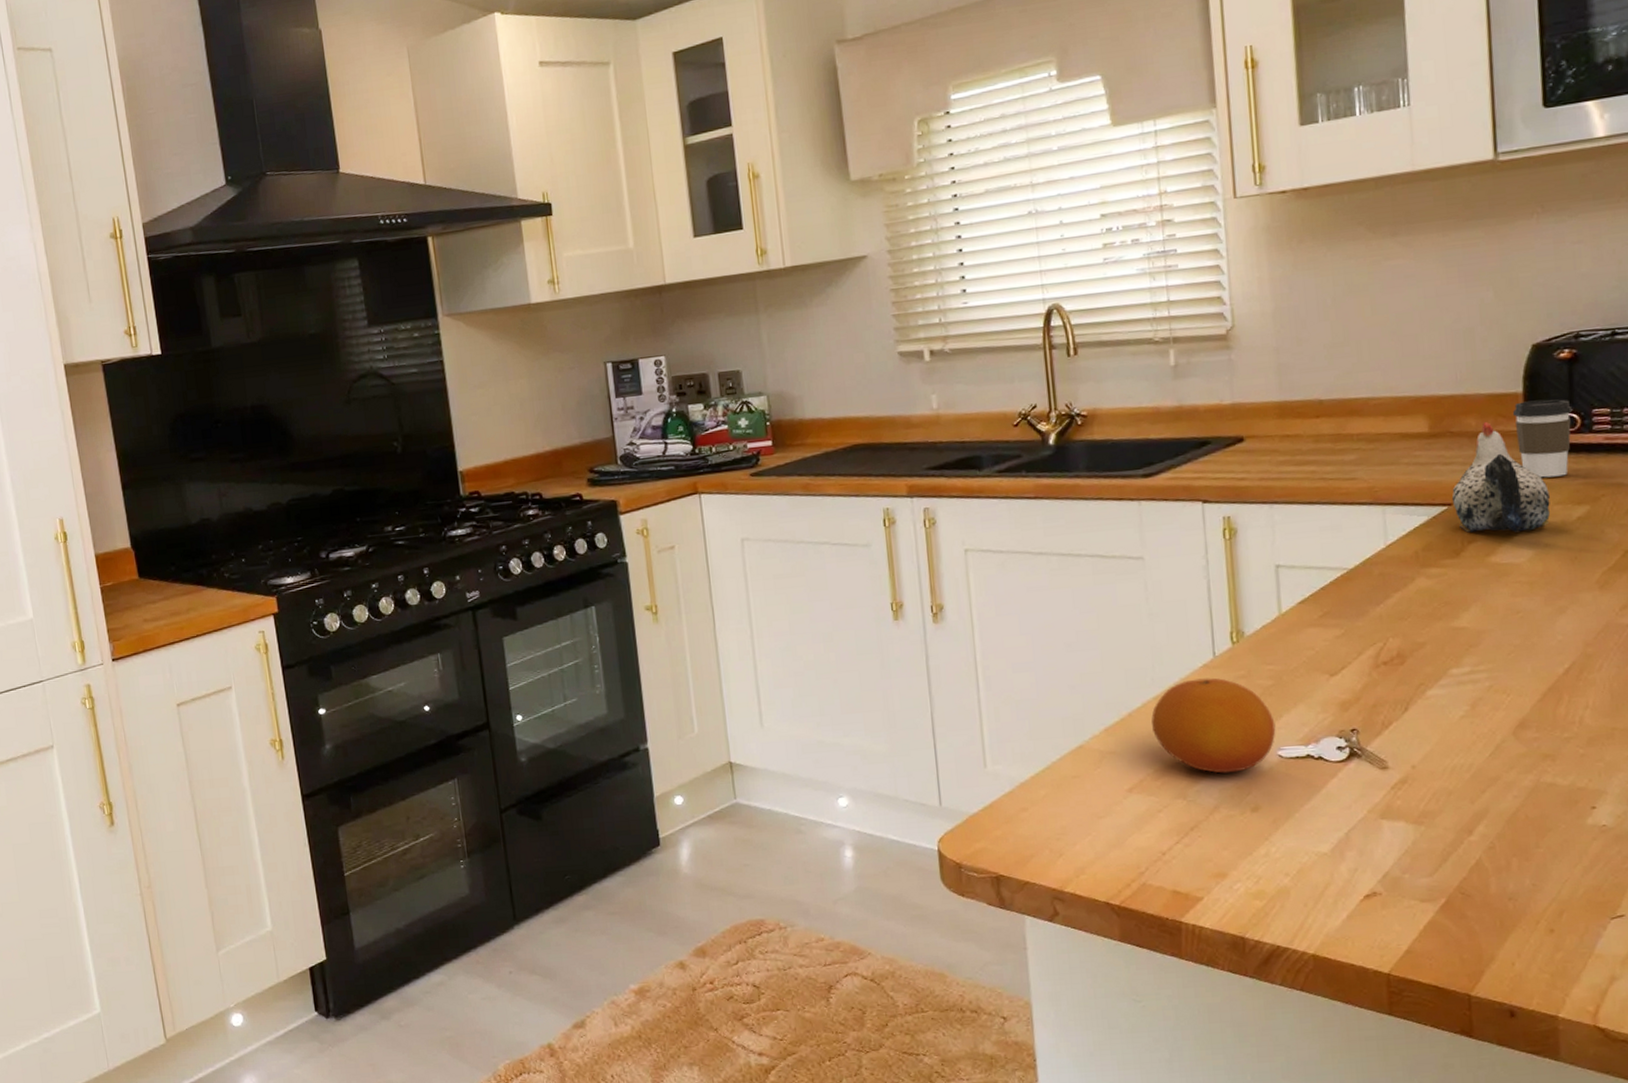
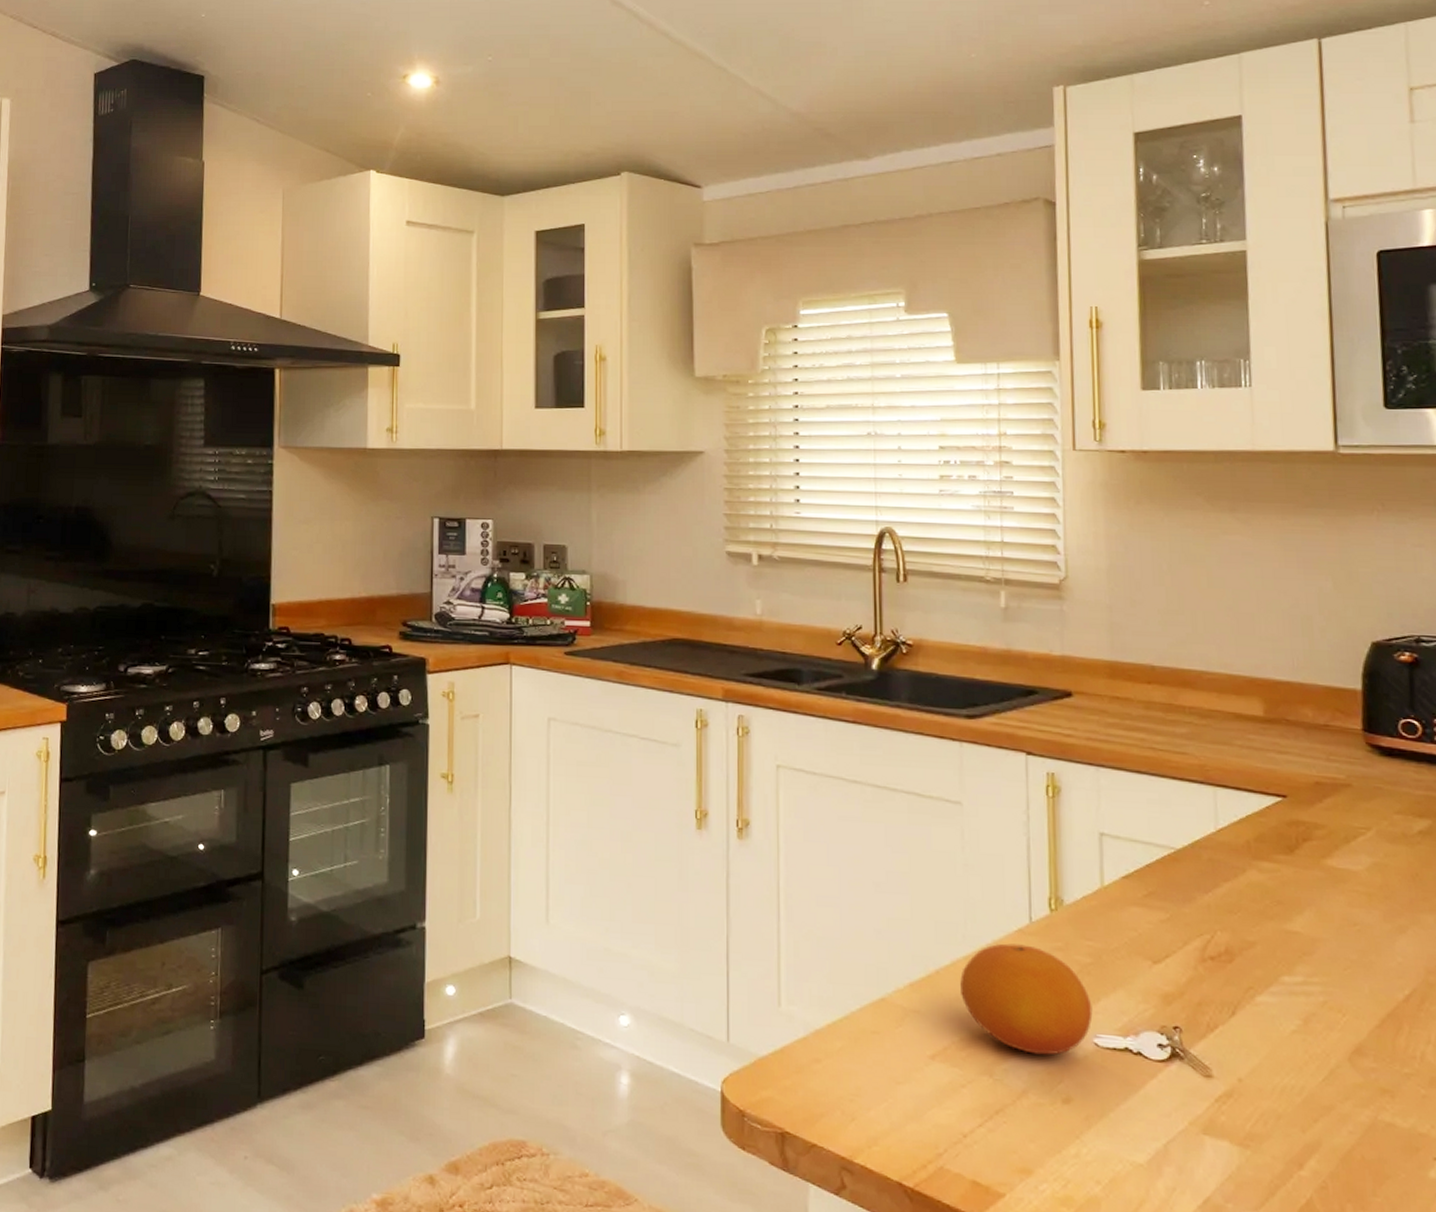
chicken figurine: present [1451,422,1551,533] -> none [1286,715,1391,838]
coffee cup: present [1513,399,1573,478] -> none [1352,699,1414,785]

